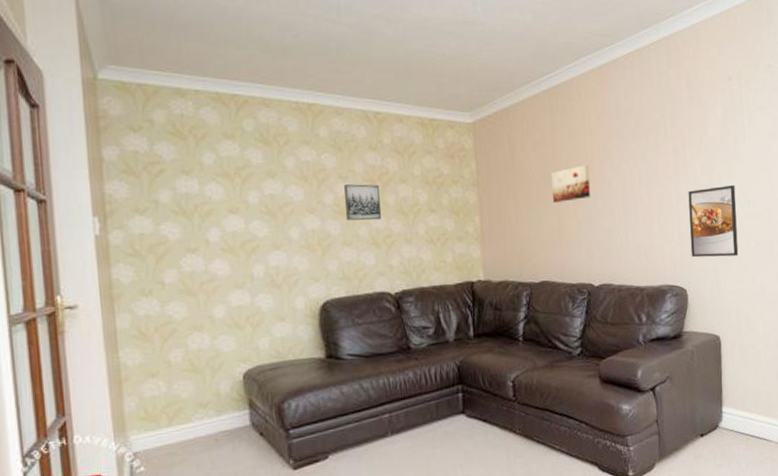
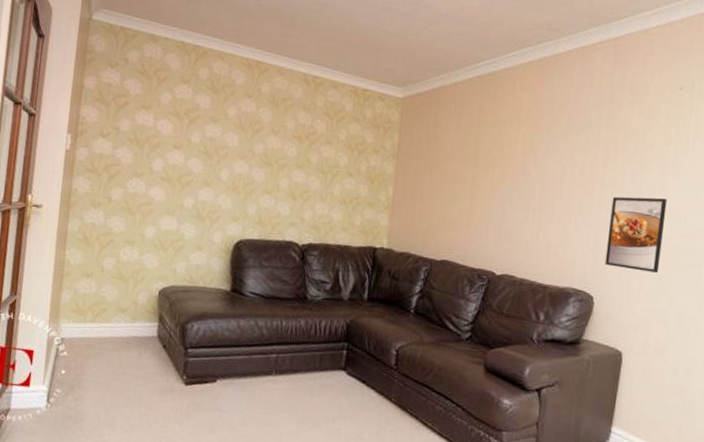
wall art: present [343,184,382,221] -> none [271,138,306,175]
wall art: present [551,165,591,203] -> none [467,154,511,187]

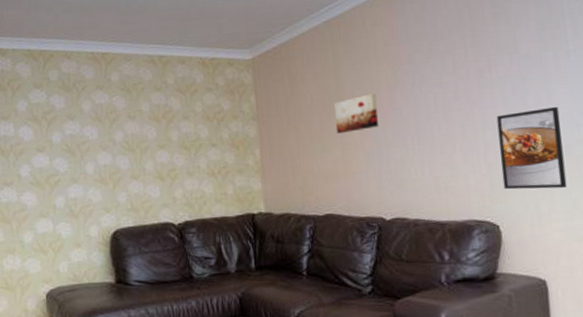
wall art: none [467,154,511,187] -> present [334,93,379,133]

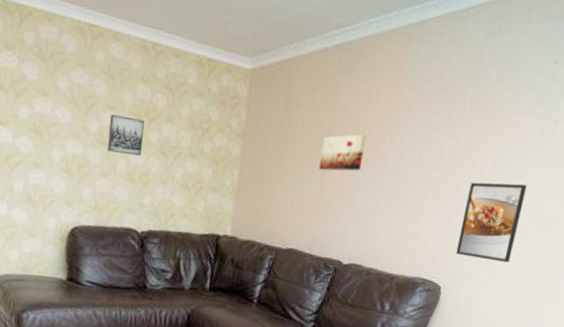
wall art: none [131,122,166,156] -> present [108,114,145,156]

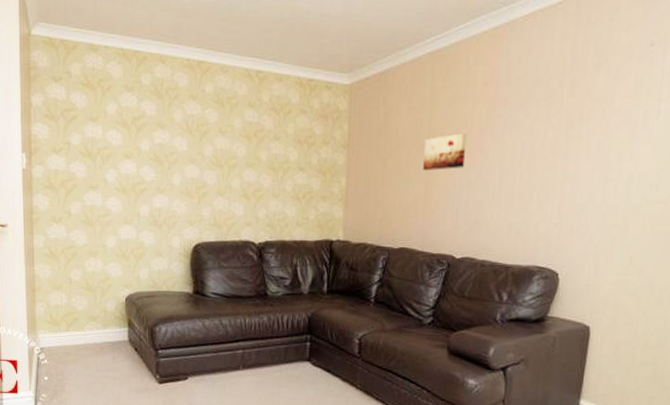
wall art: present [108,114,145,156] -> none [222,139,255,174]
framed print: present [455,182,527,263] -> none [570,165,637,244]

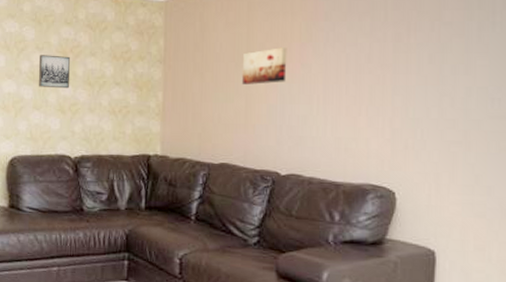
wall art: none [222,139,255,174] -> present [39,55,71,89]

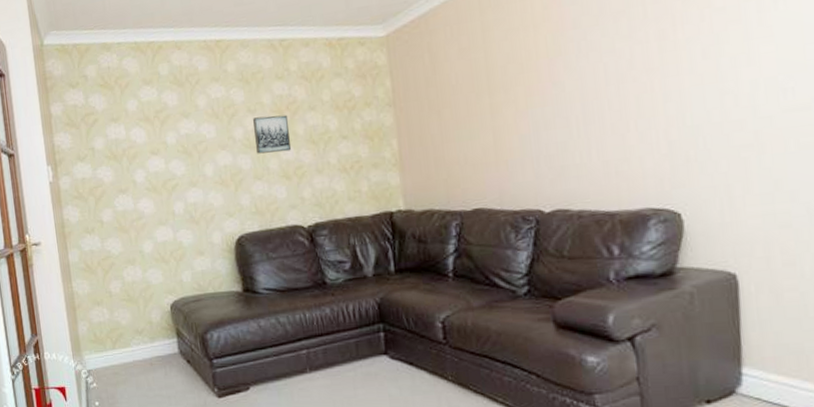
wall art: present [241,47,287,84] -> none [484,67,537,117]

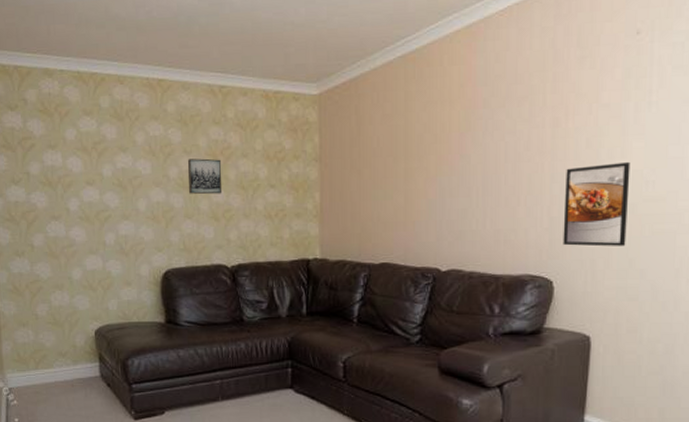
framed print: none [681,69,768,172] -> present [563,161,630,247]

